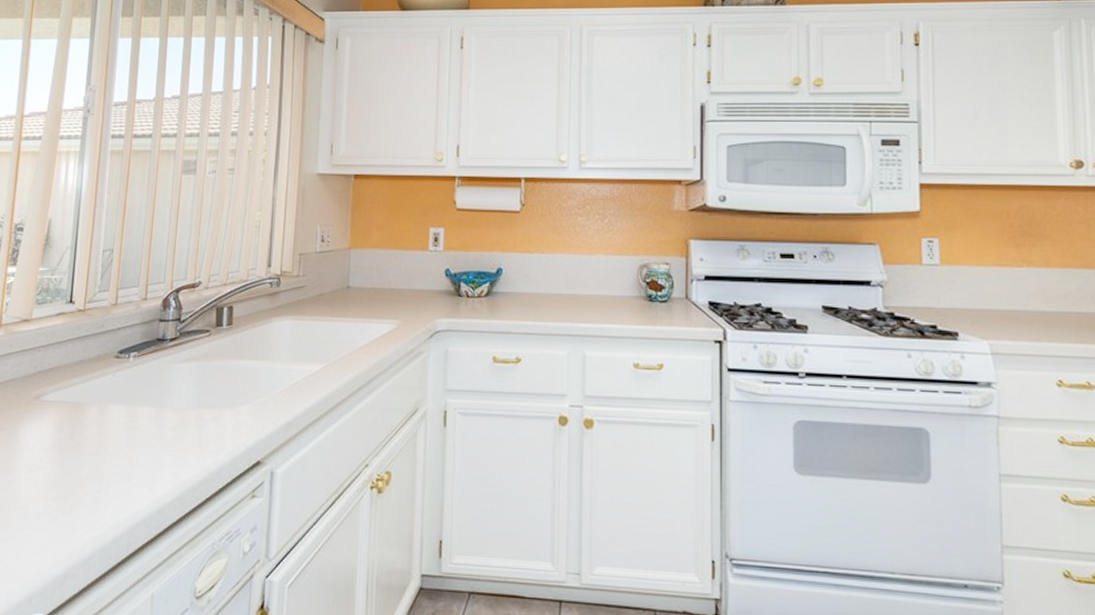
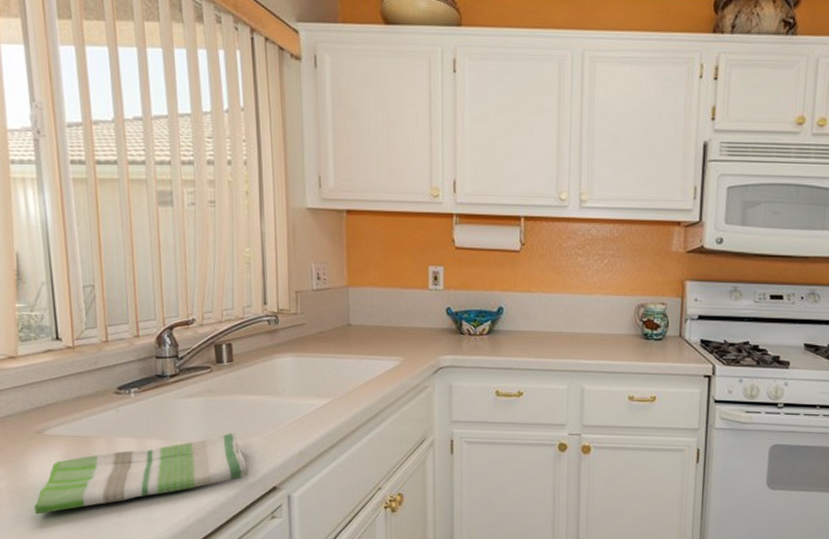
dish towel: none [17,400,234,488] -> present [34,432,249,515]

